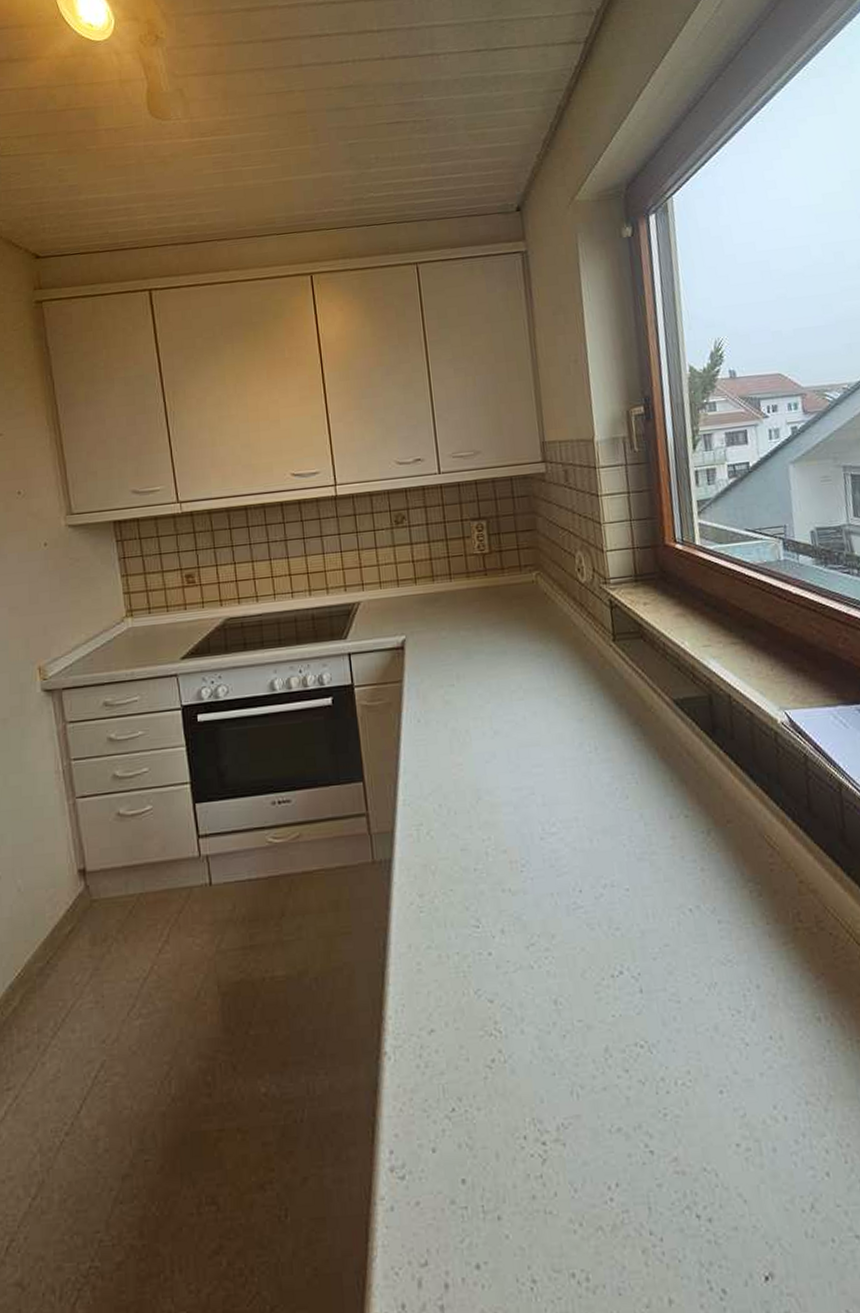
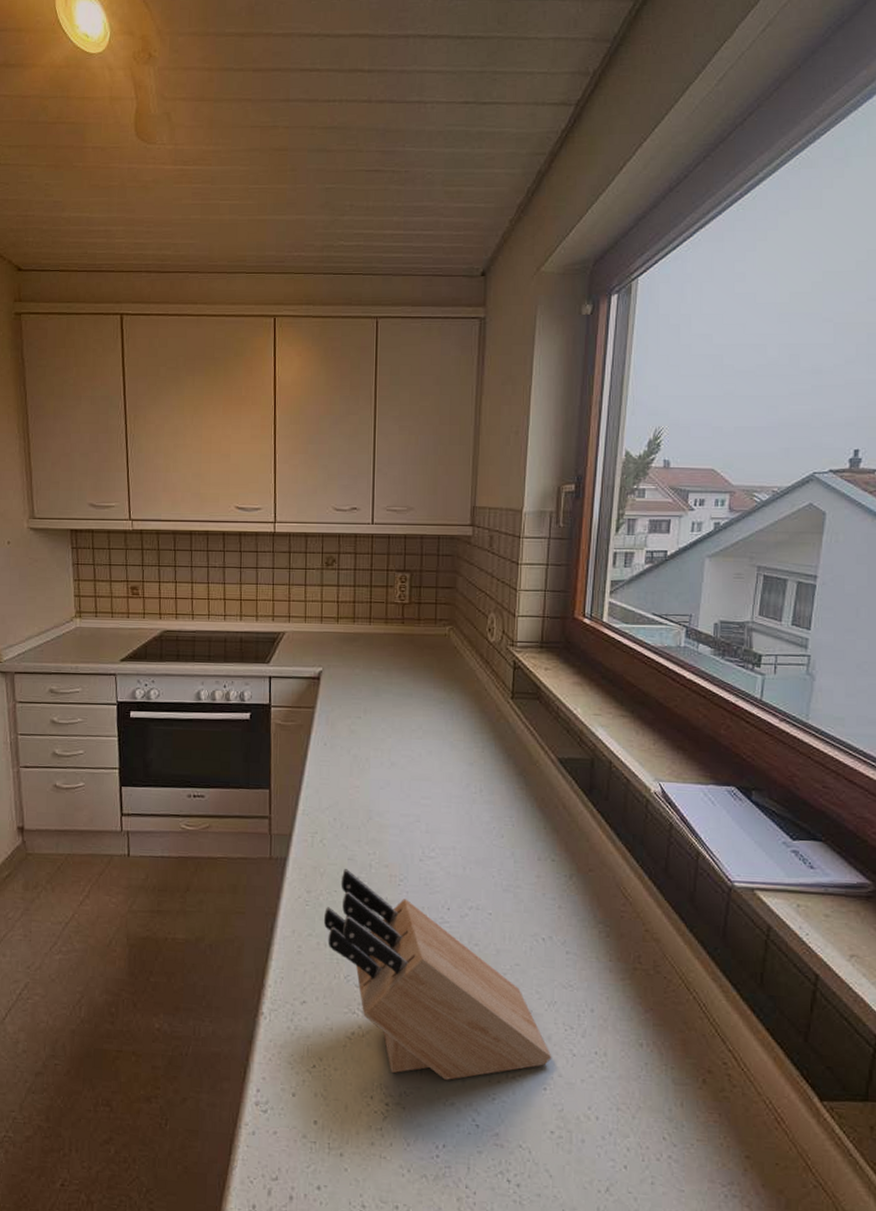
knife block: none [441,862,723,1102] -> present [323,869,552,1080]

